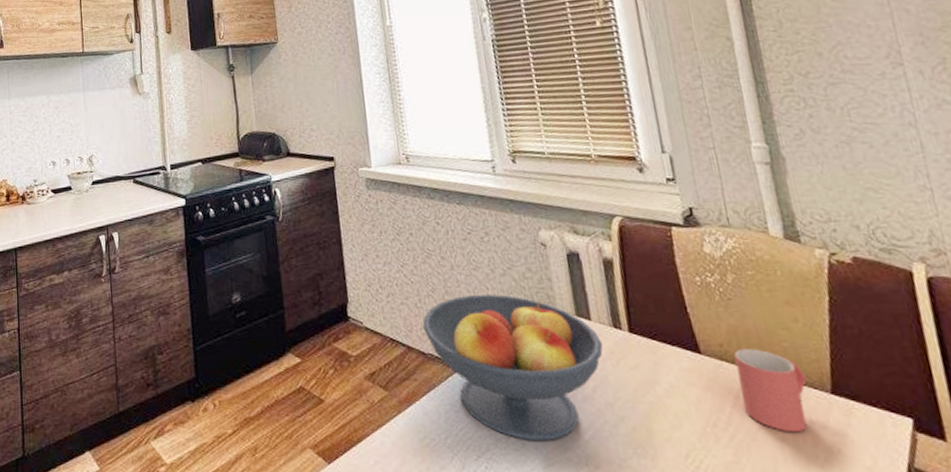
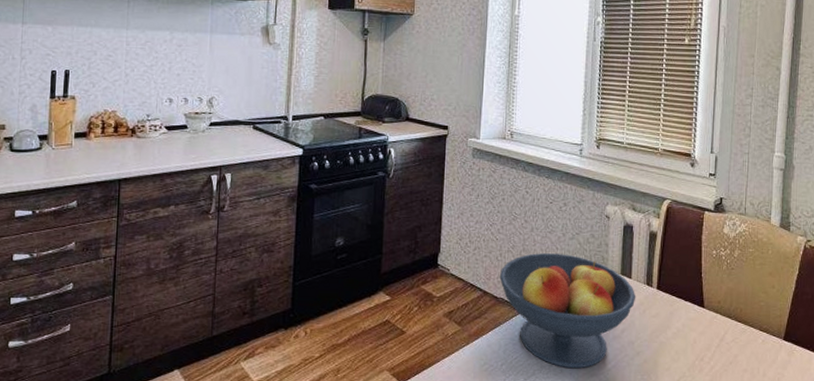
mug: present [734,349,808,433] -> none [724,306,770,366]

